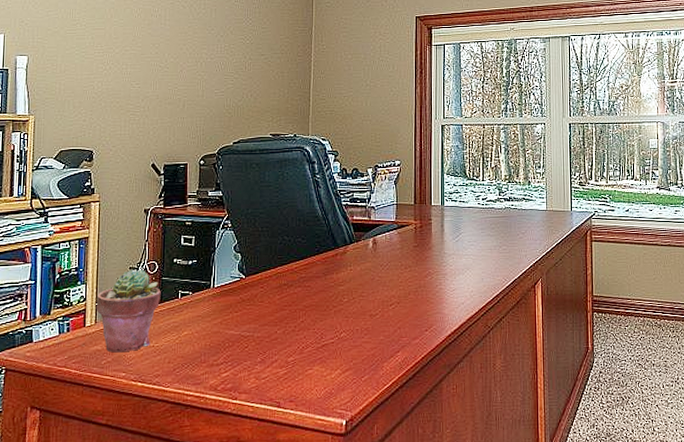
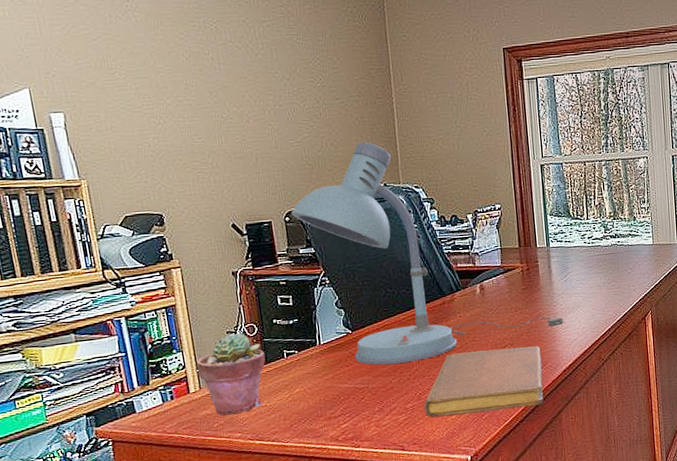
desk lamp: none [207,94,453,314] -> present [291,141,565,365]
notebook: none [305,306,427,374] -> present [424,346,544,417]

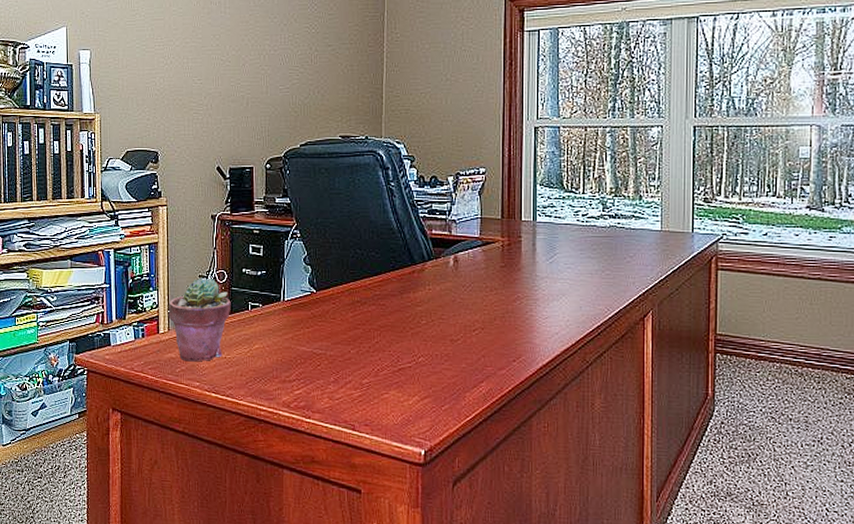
desk lamp: present [291,141,565,365] -> none [273,91,546,333]
notebook: present [424,346,544,417] -> none [381,330,515,405]

